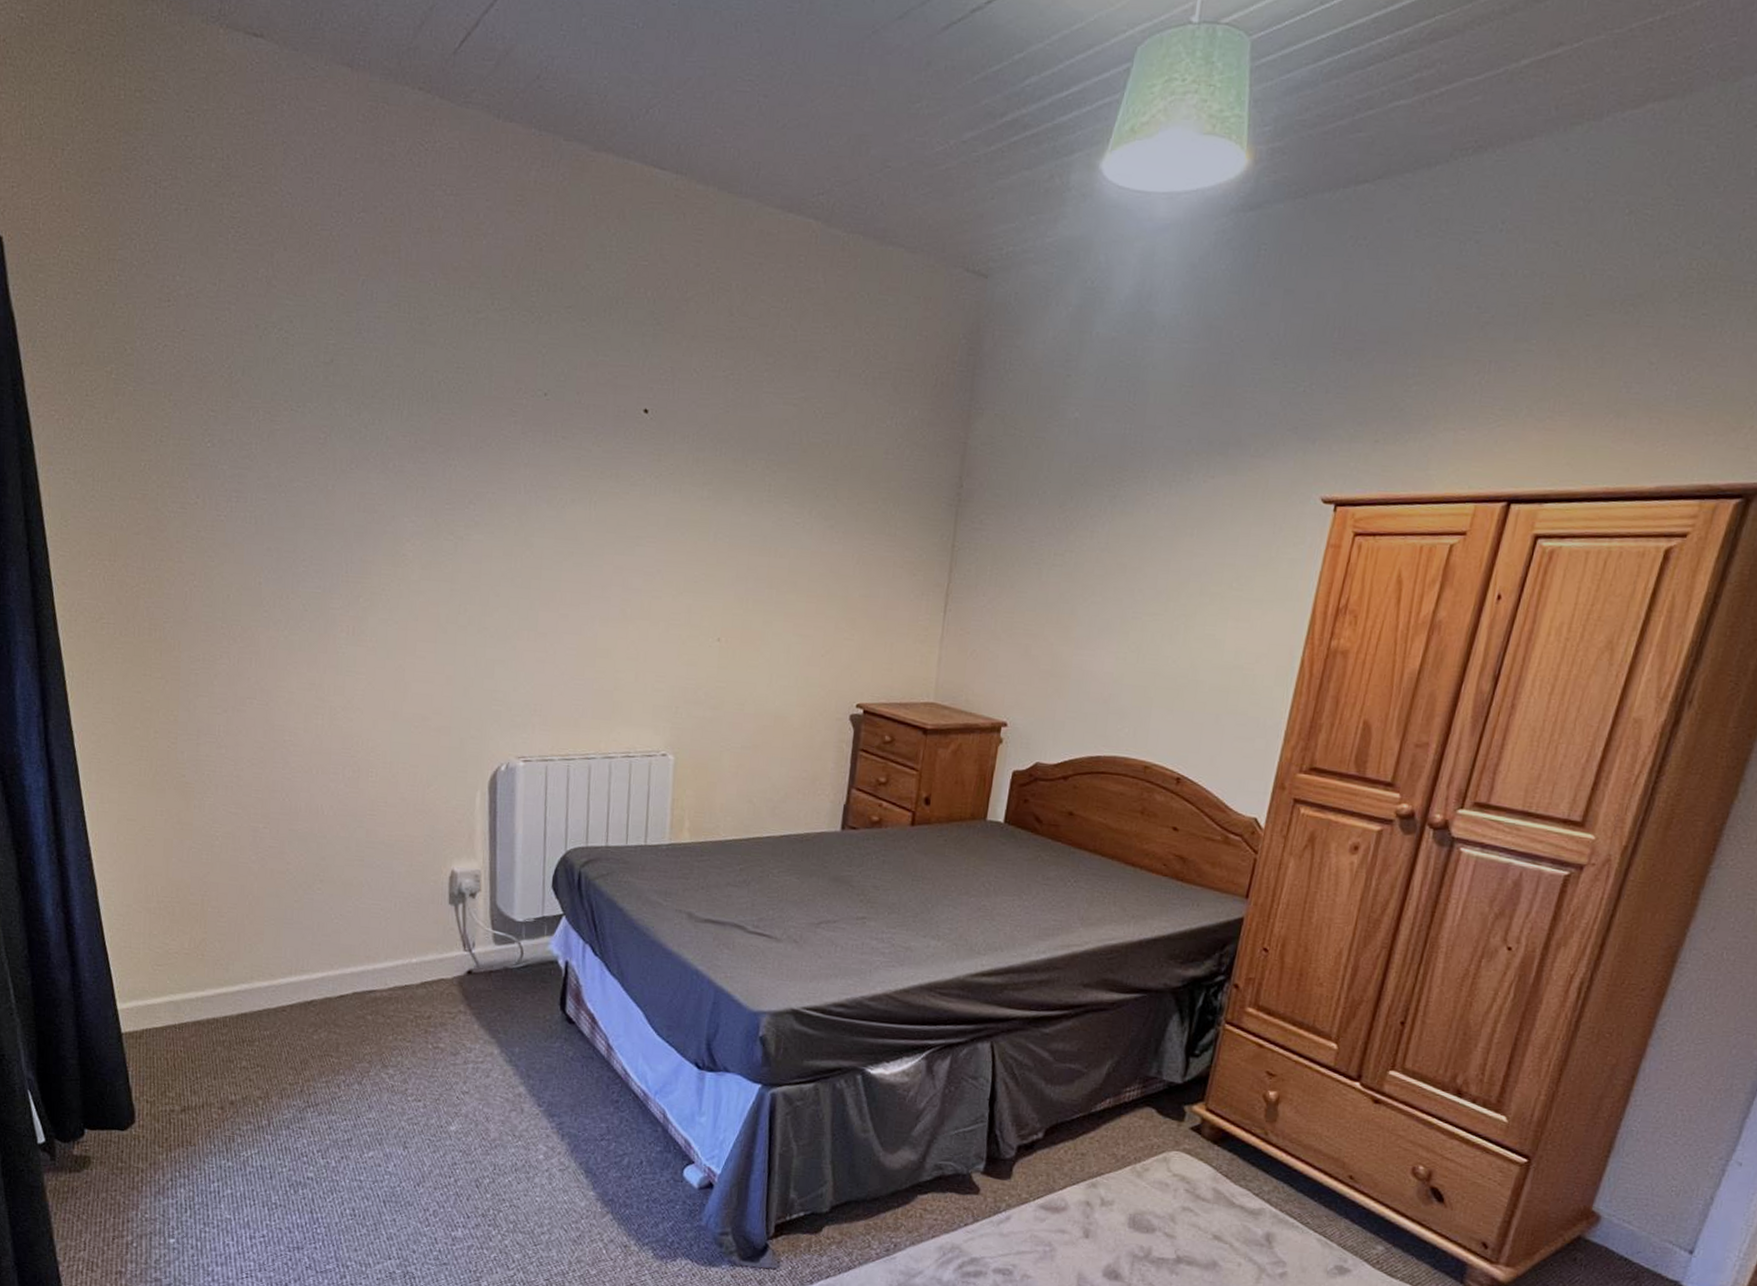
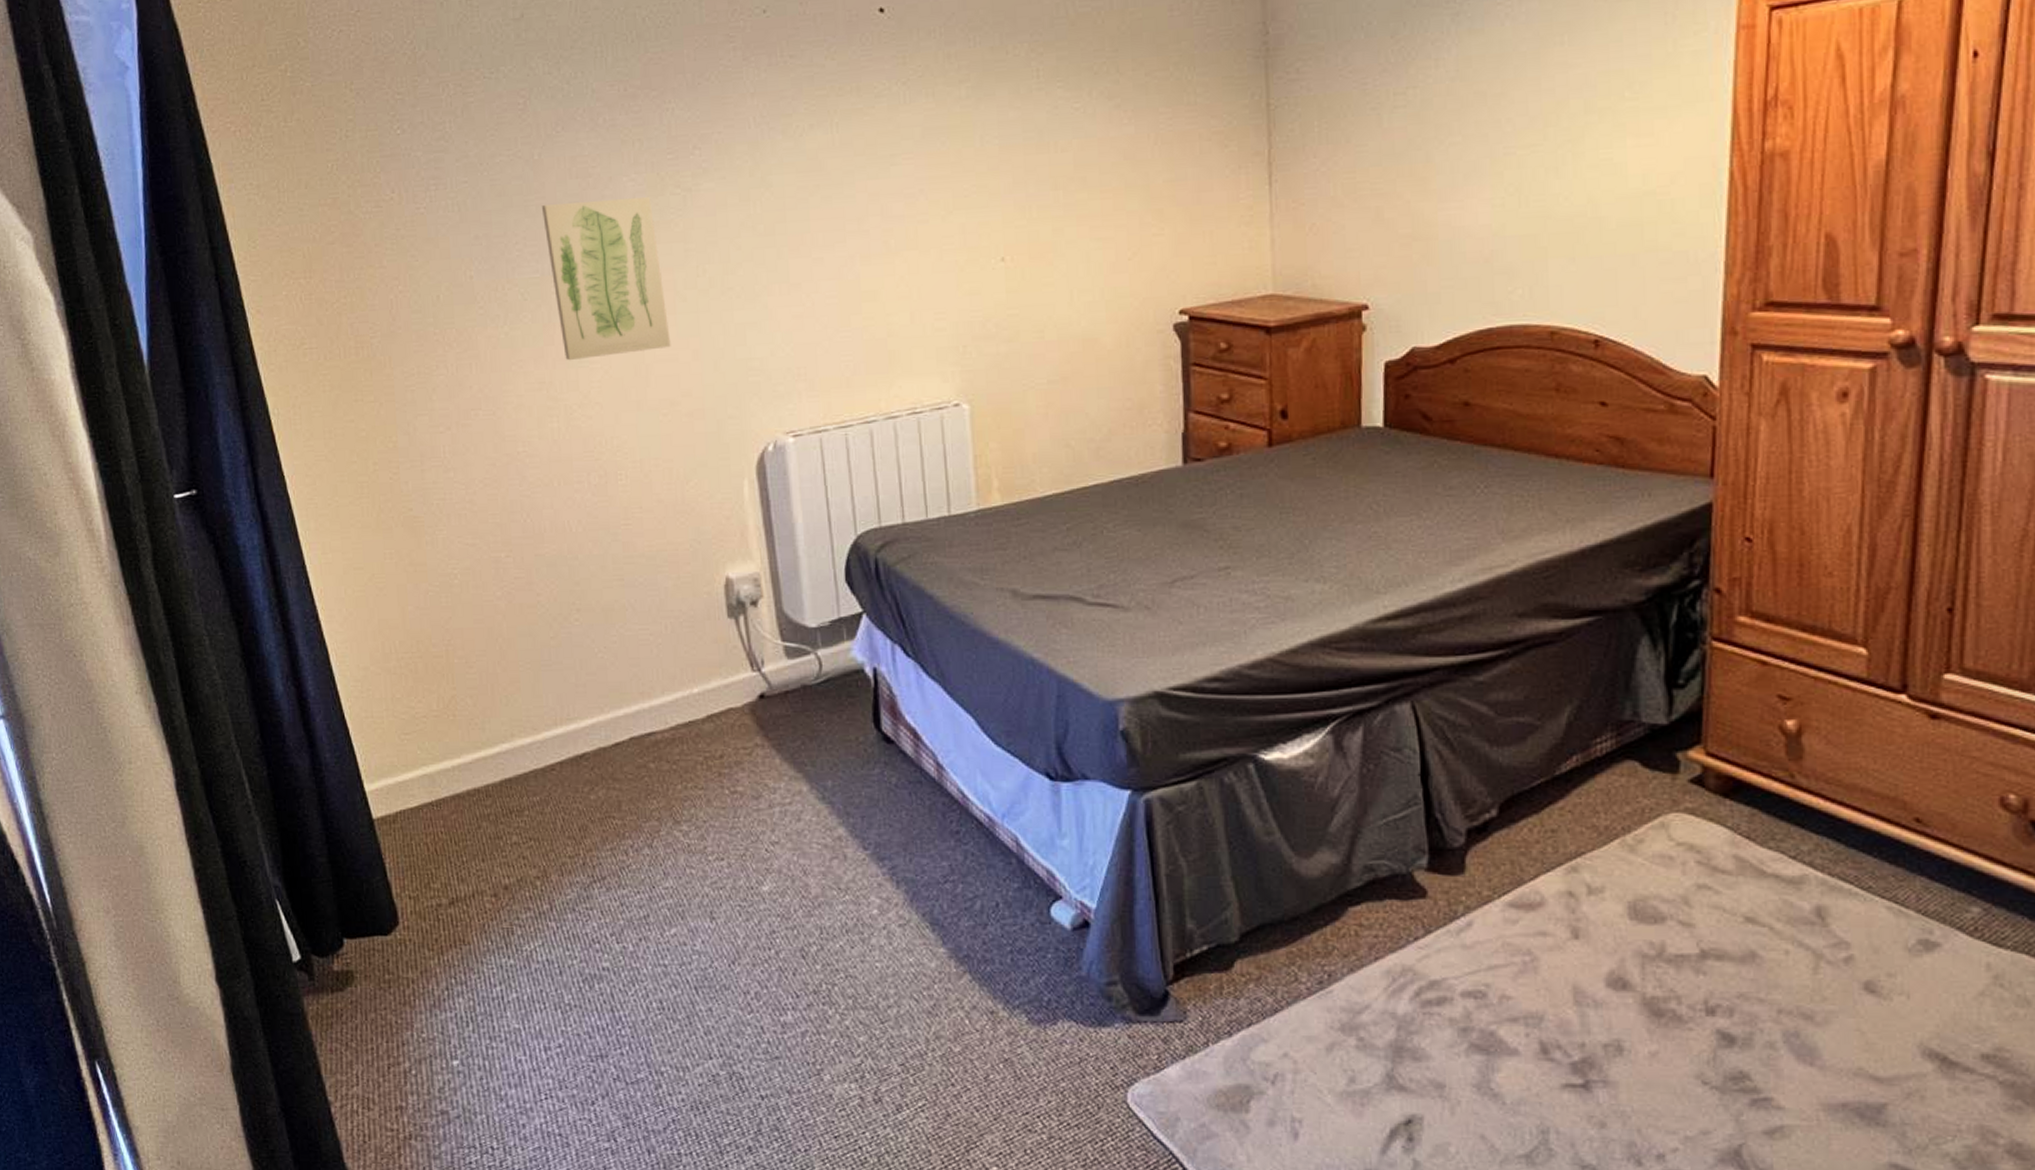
wall art: none [330,531,429,671] -> present [542,197,671,361]

